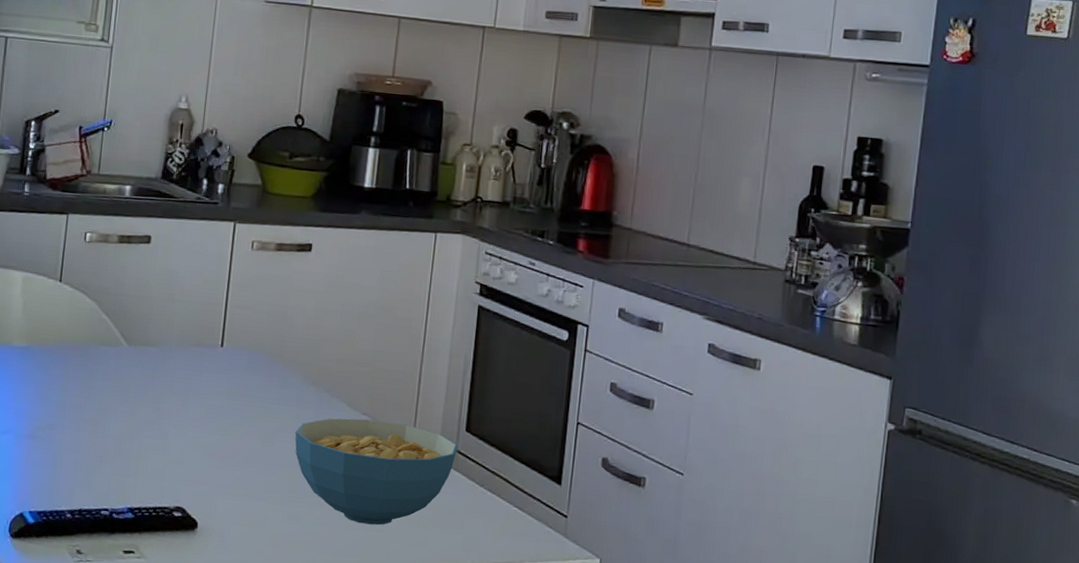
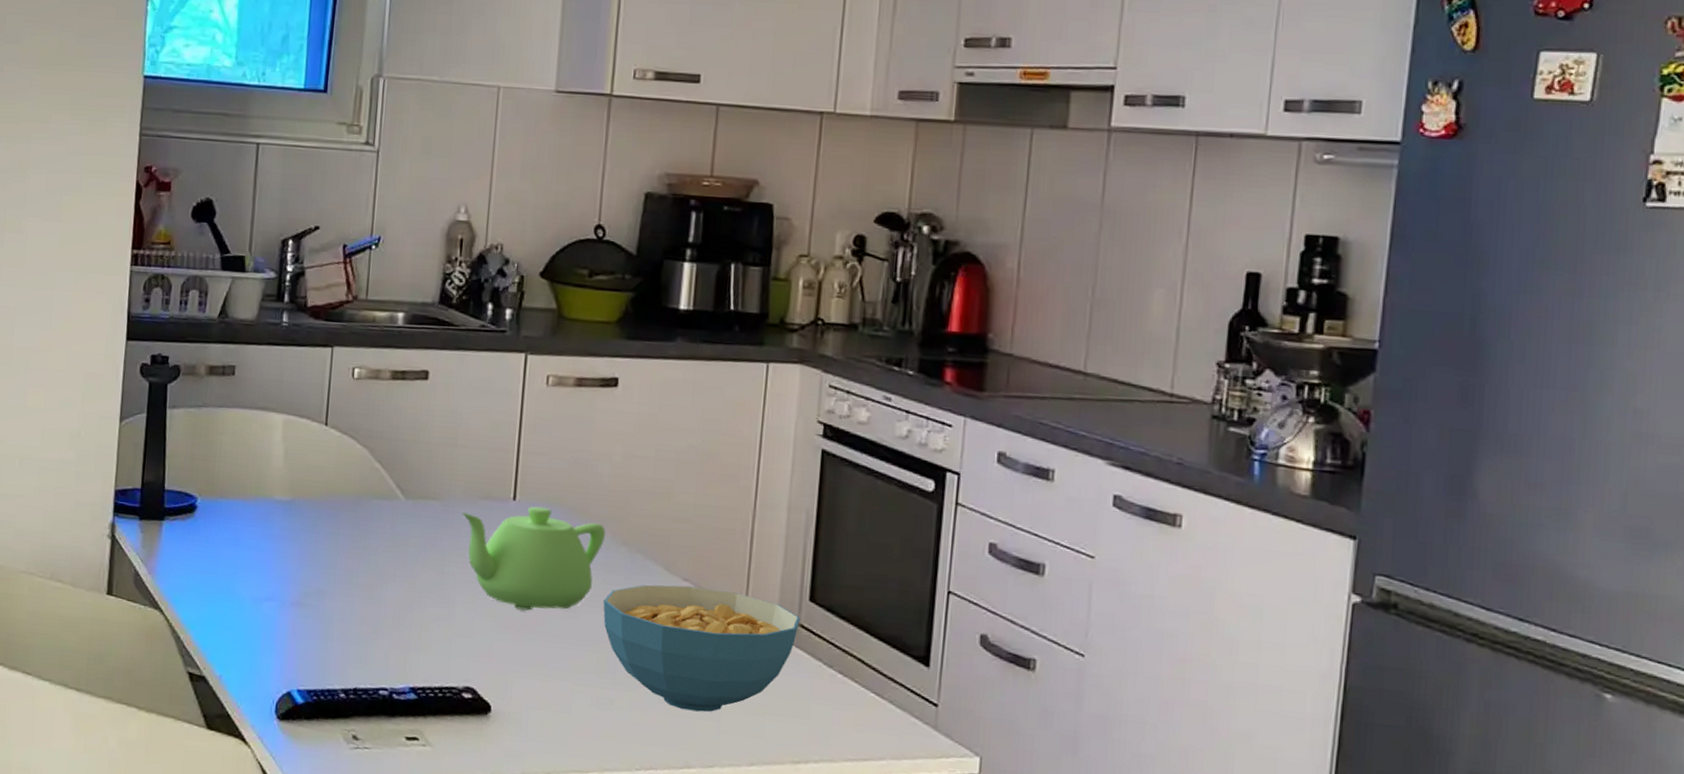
teapot: none [177,352,298,442] -> present [462,506,605,611]

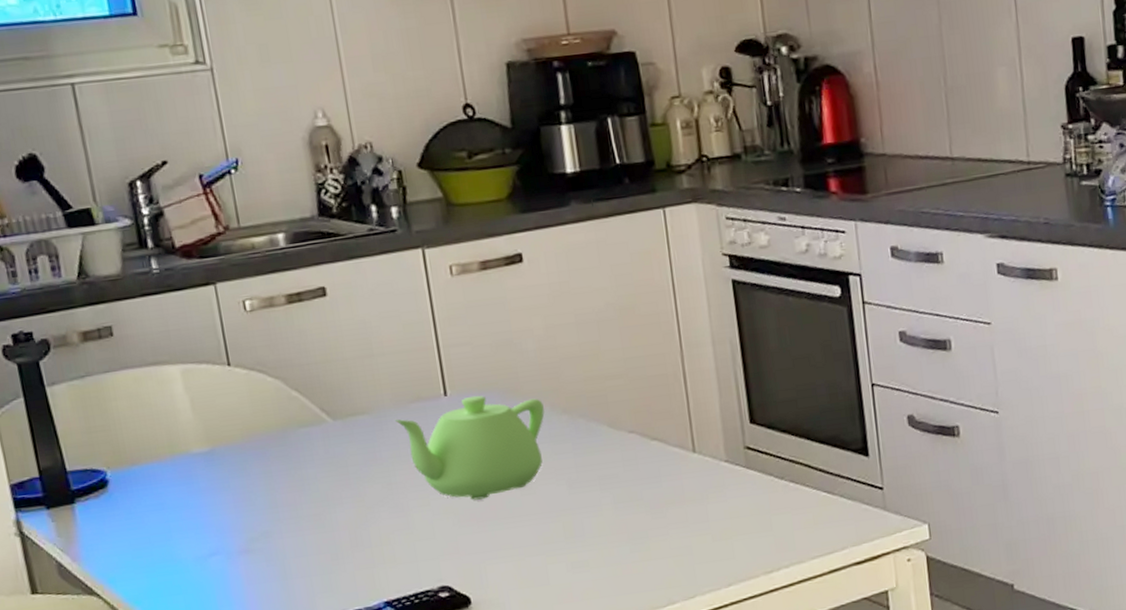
cereal bowl: present [603,584,801,712] -> none [557,432,746,553]

